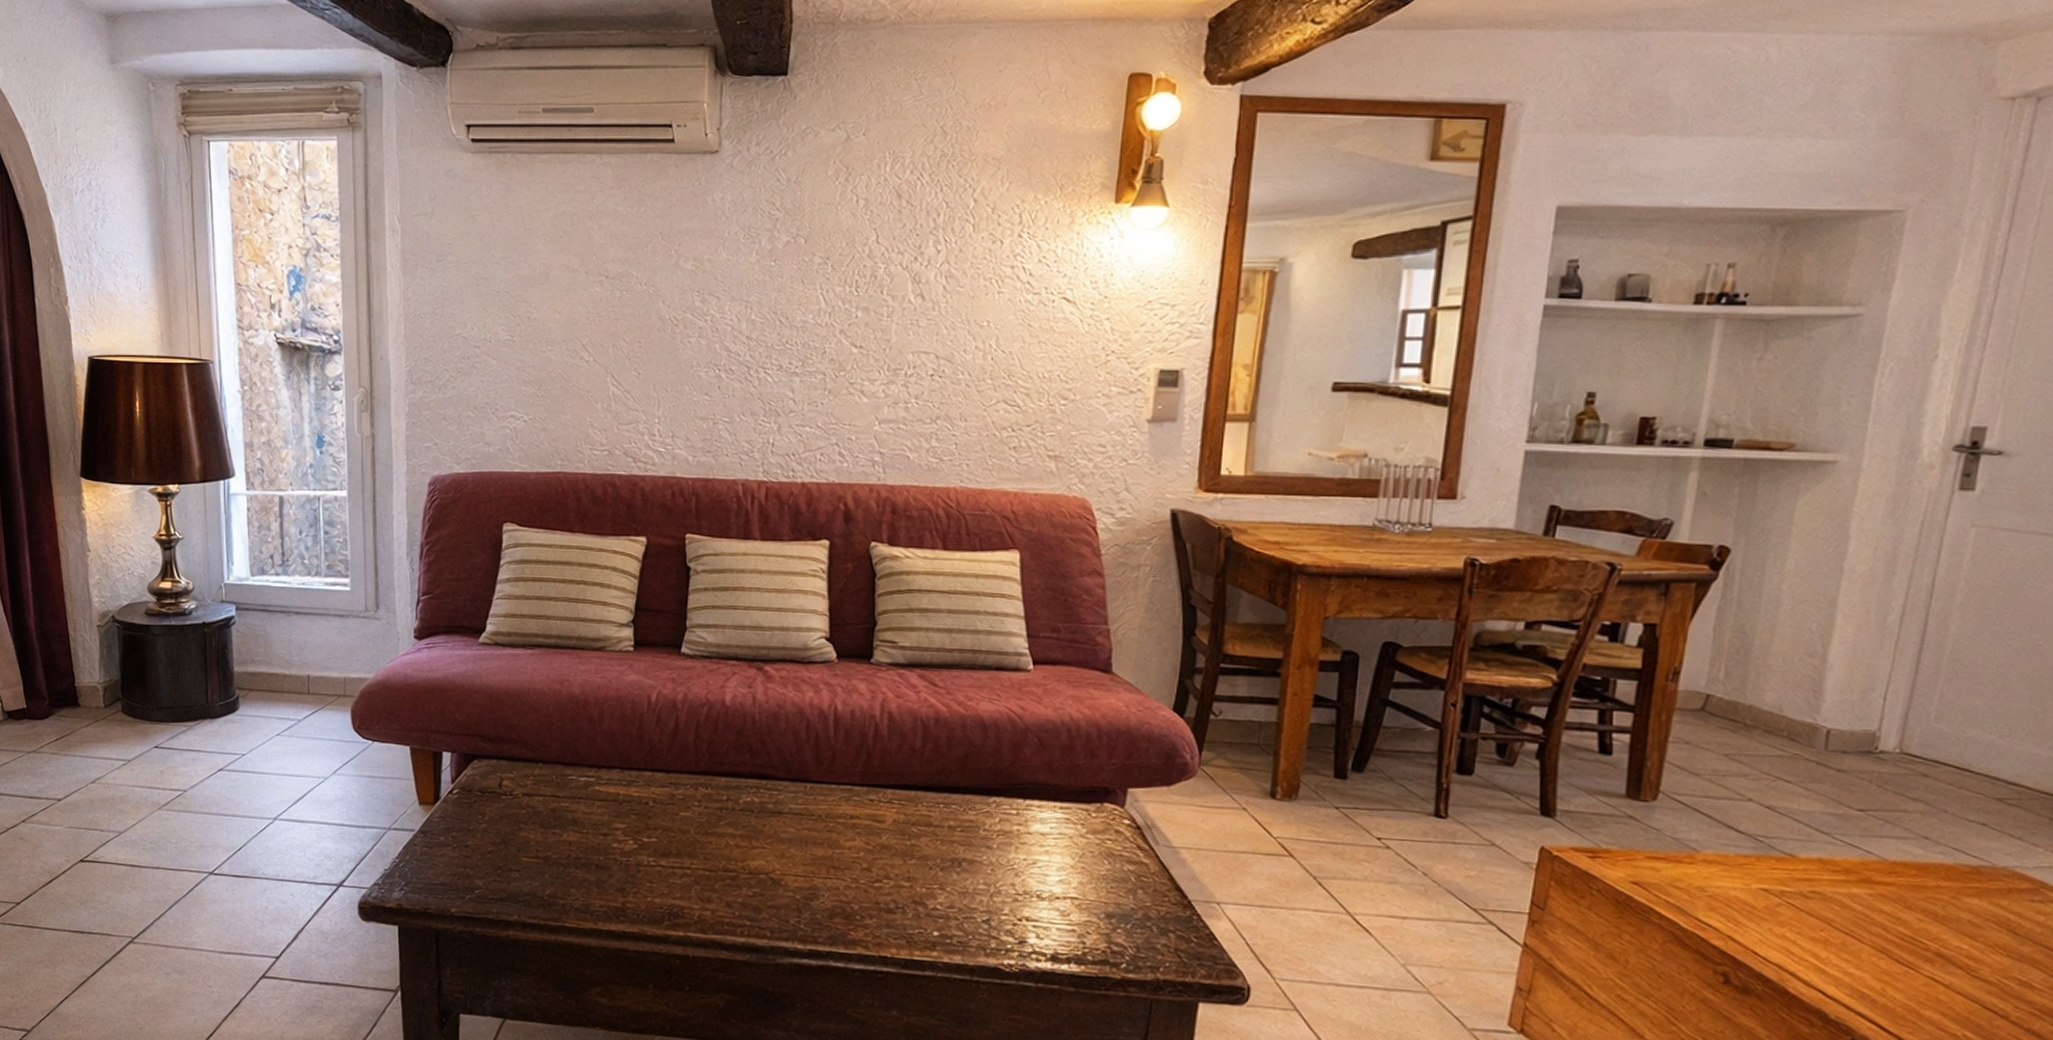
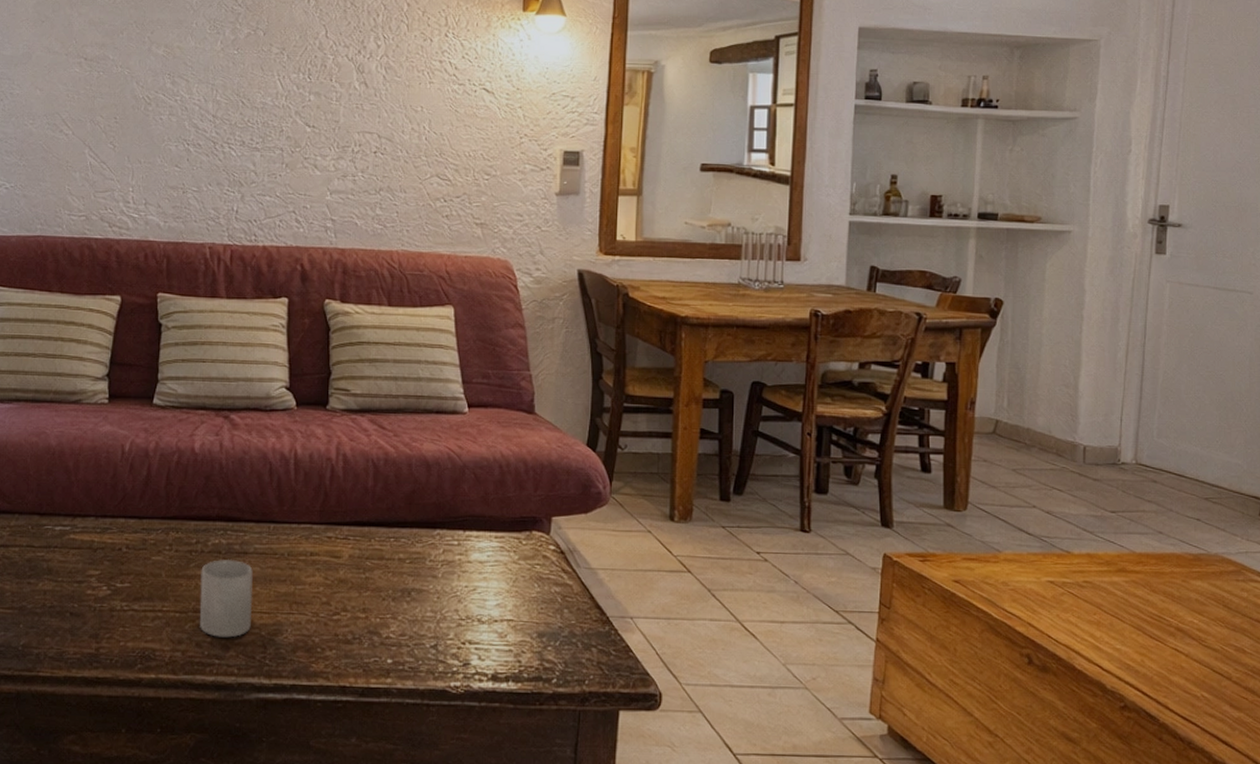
mug: none [730,818,788,900] -> present [199,559,253,638]

